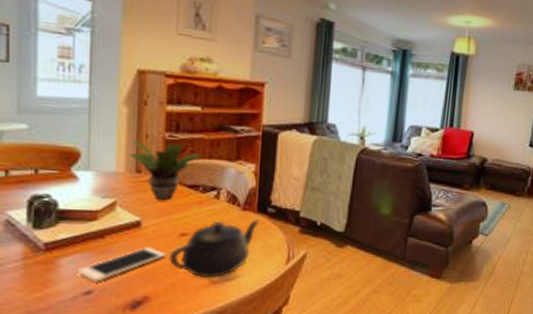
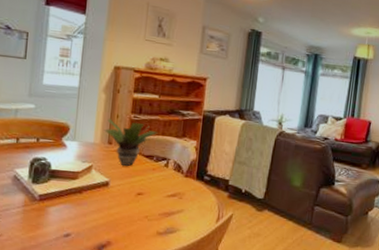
cell phone: present [76,247,166,282] -> none [60,202,126,227]
teapot: present [169,219,260,279] -> none [128,184,198,231]

